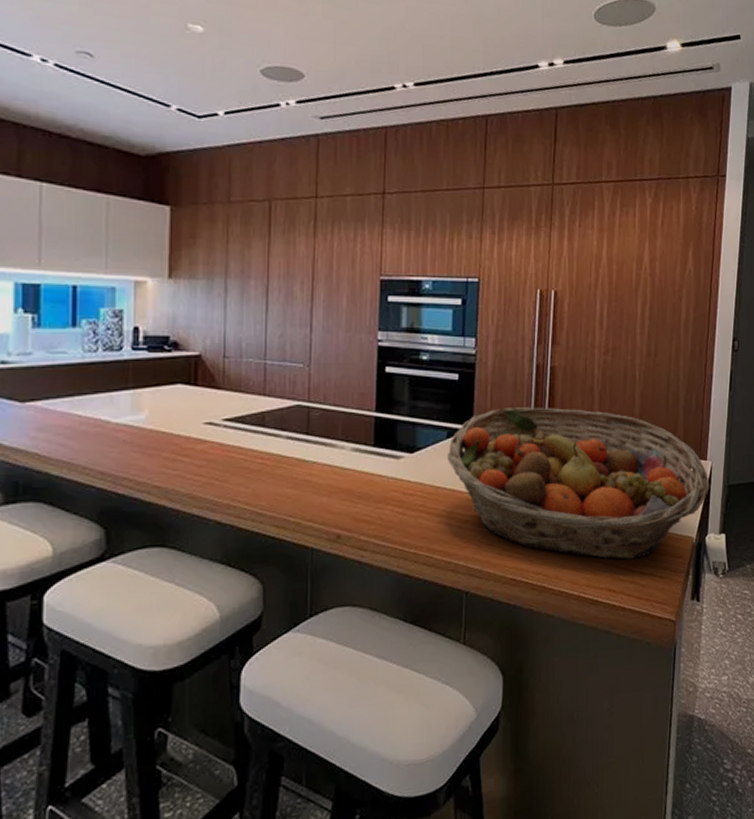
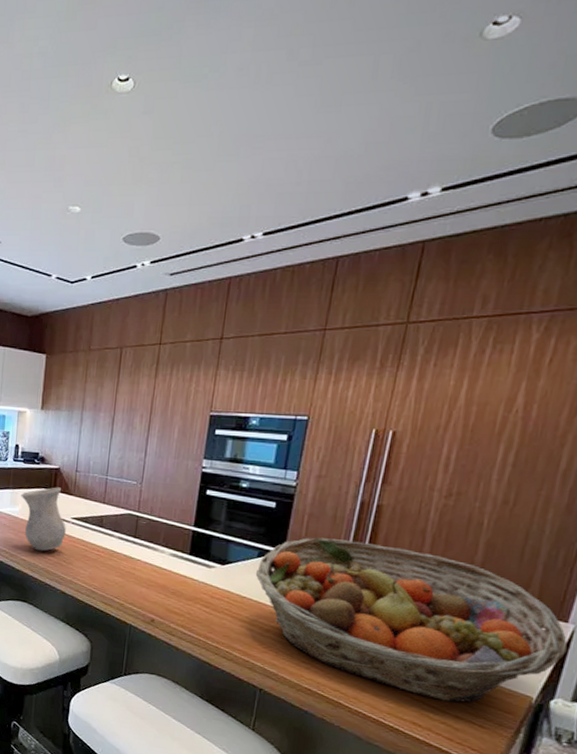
vase: none [147,380,216,471] -> present [21,487,66,551]

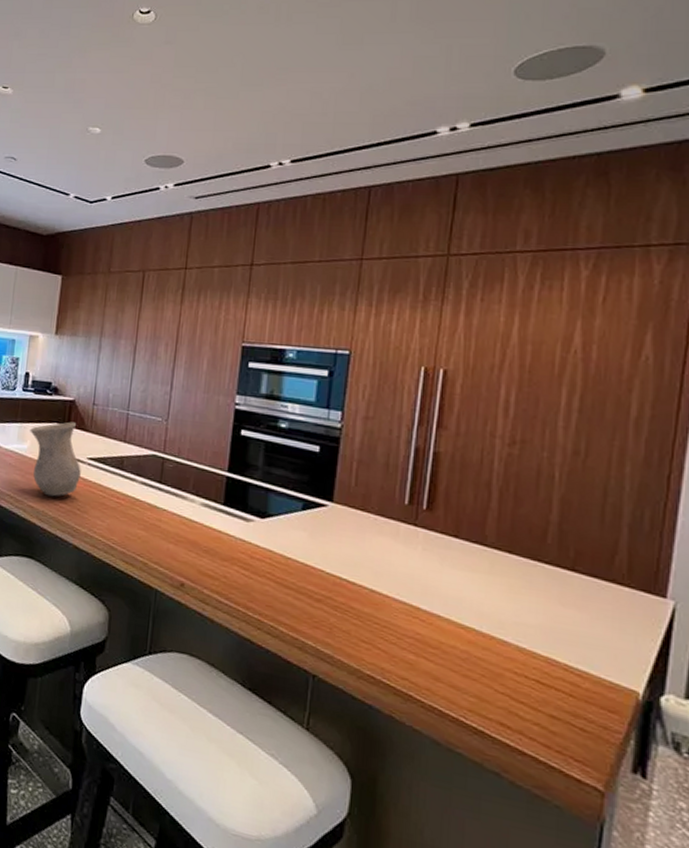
fruit basket: present [255,537,568,703] -> none [300,488,670,698]

